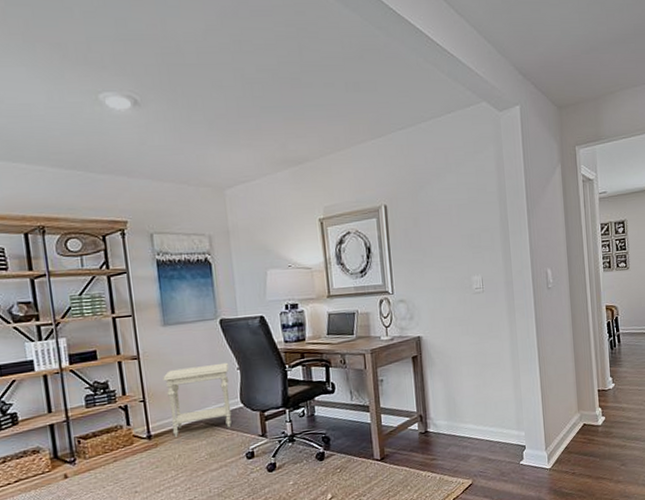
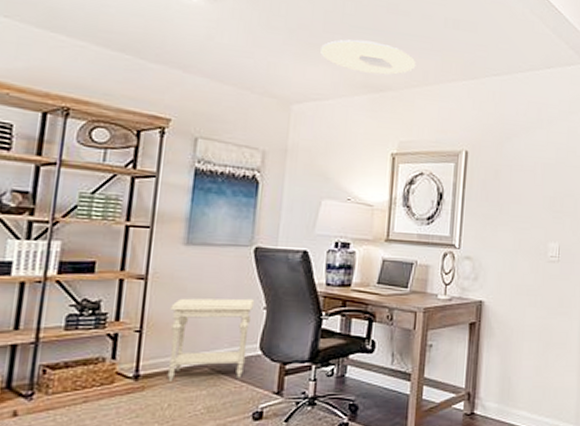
ceiling light: none [239,118,327,150] -> present [320,39,417,76]

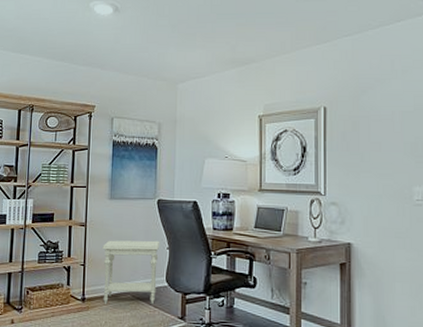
ceiling light: present [320,39,417,76] -> none [196,24,274,52]

